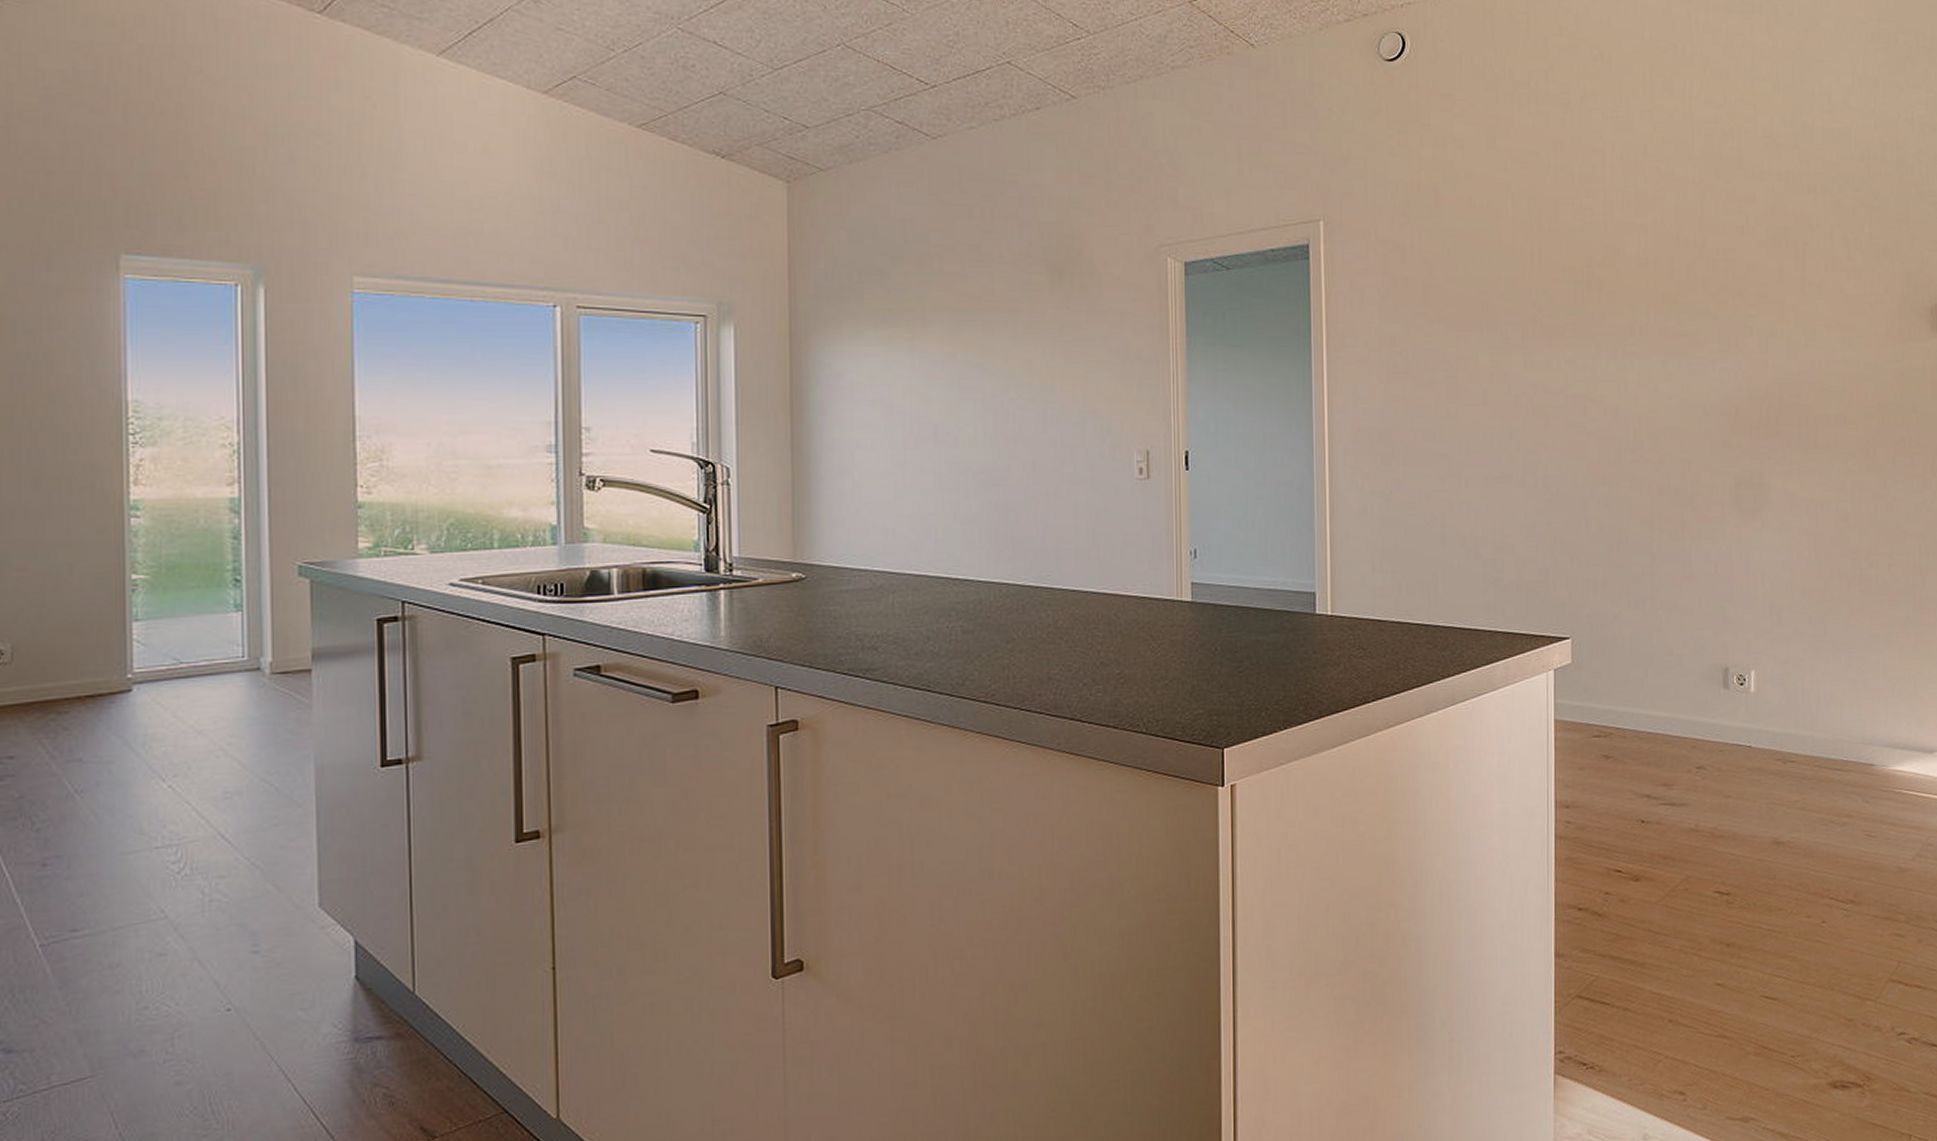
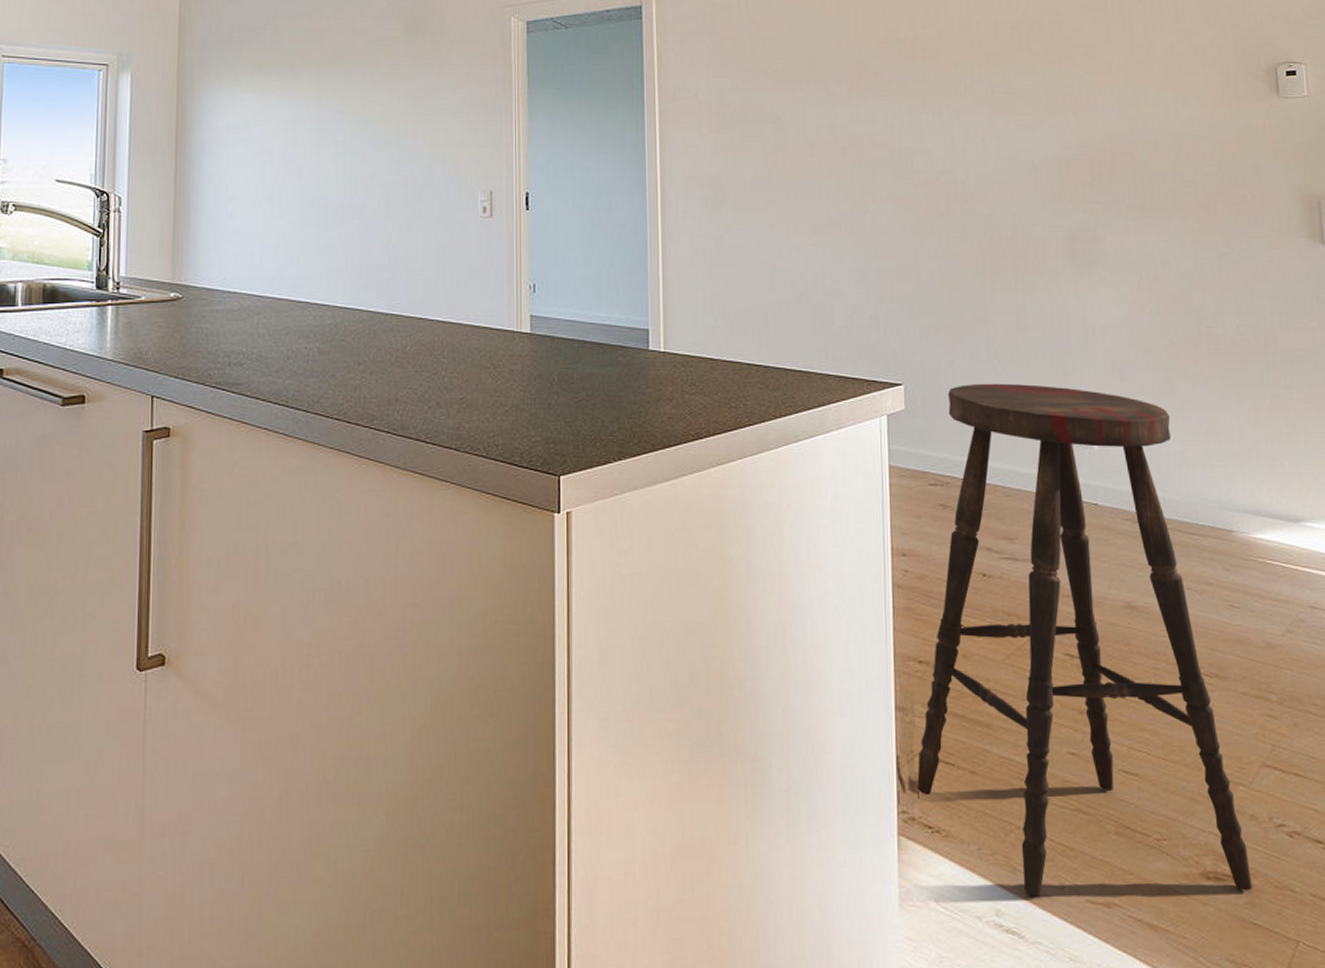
bar stool: none [1573,632,1874,1119] -> present [916,383,1253,897]

